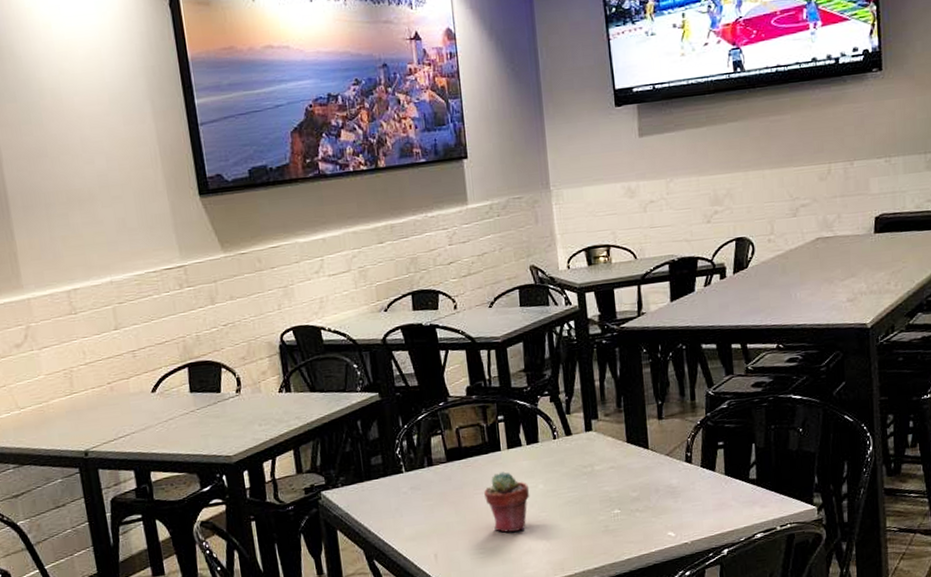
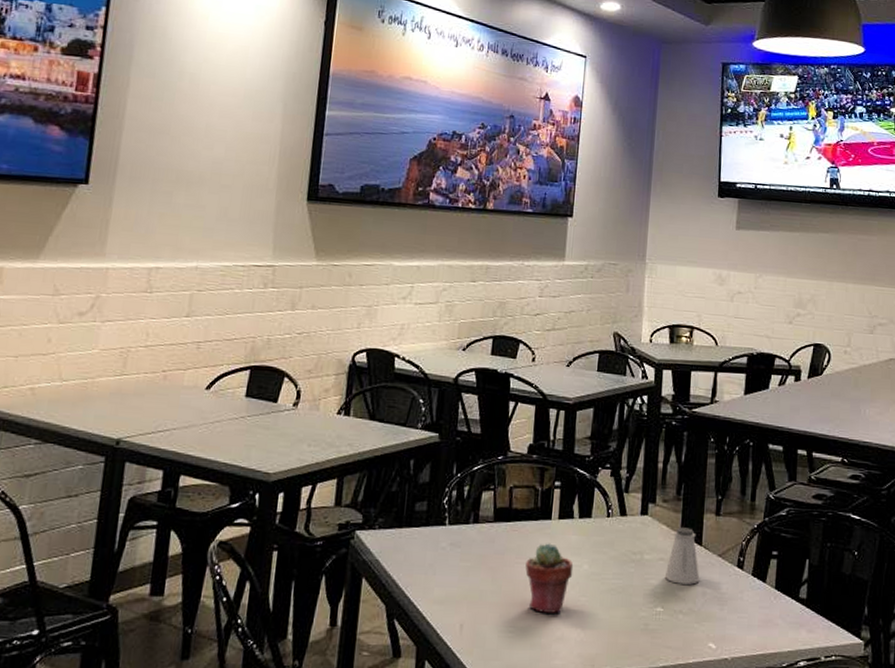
saltshaker: none [617,435,651,487] -> present [664,527,700,585]

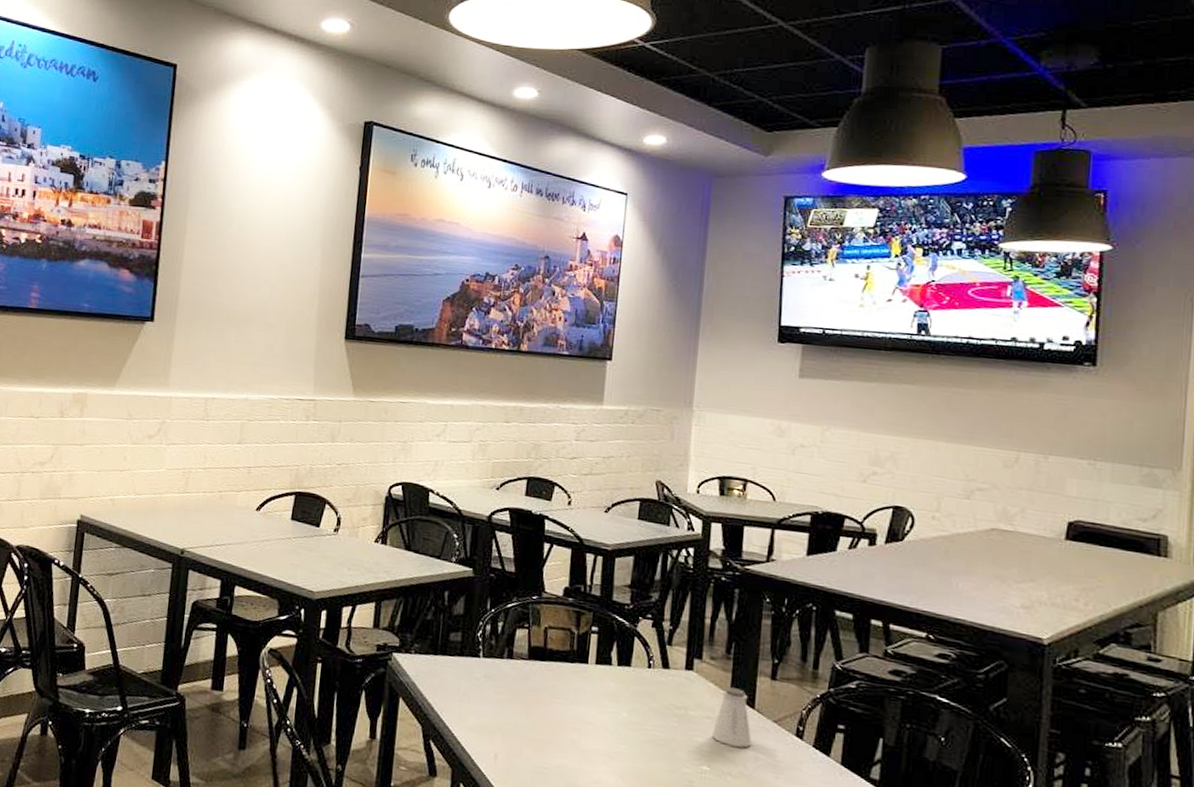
potted succulent: present [525,543,574,613] -> none [561,686,612,757]

